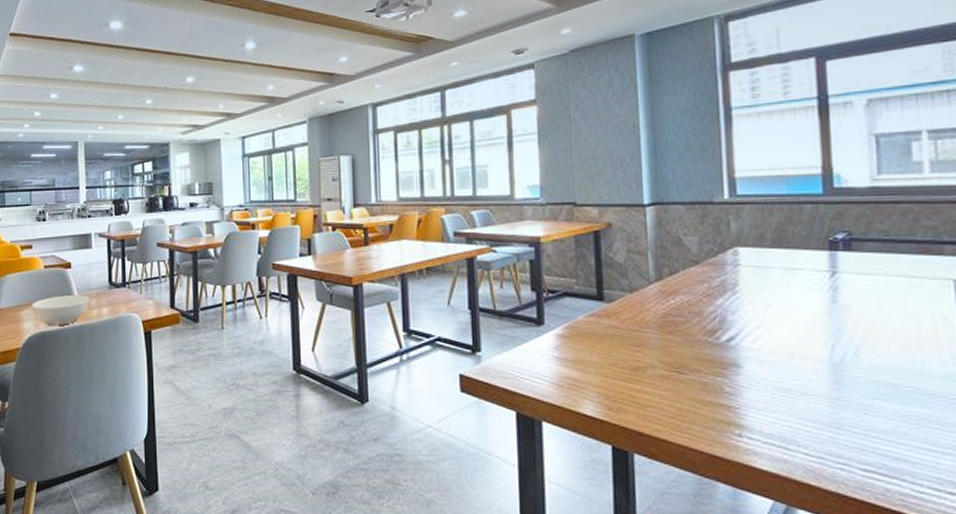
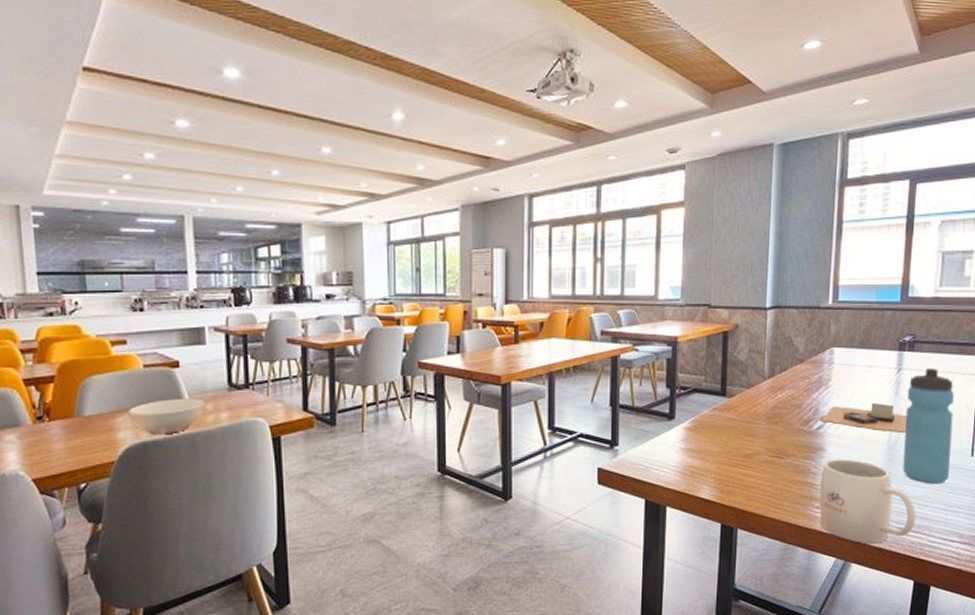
board game: none [728,311,856,349] -> present [819,402,907,432]
mug: none [738,377,888,488] -> present [819,459,916,544]
water bottle: none [849,271,932,416] -> present [902,368,954,484]

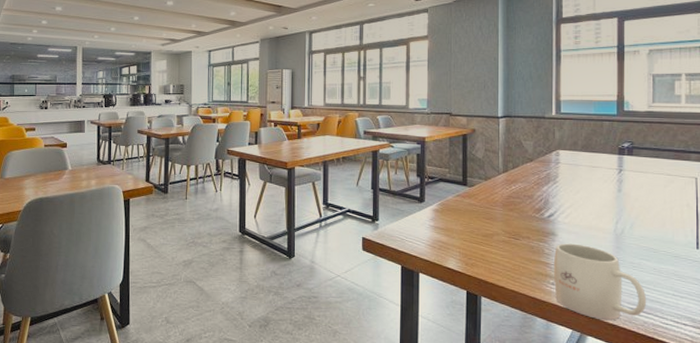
bowl: present [129,399,204,435] -> none [33,169,81,194]
board game: present [819,402,907,432] -> none [550,197,632,224]
water bottle: present [902,368,954,484] -> none [629,170,677,272]

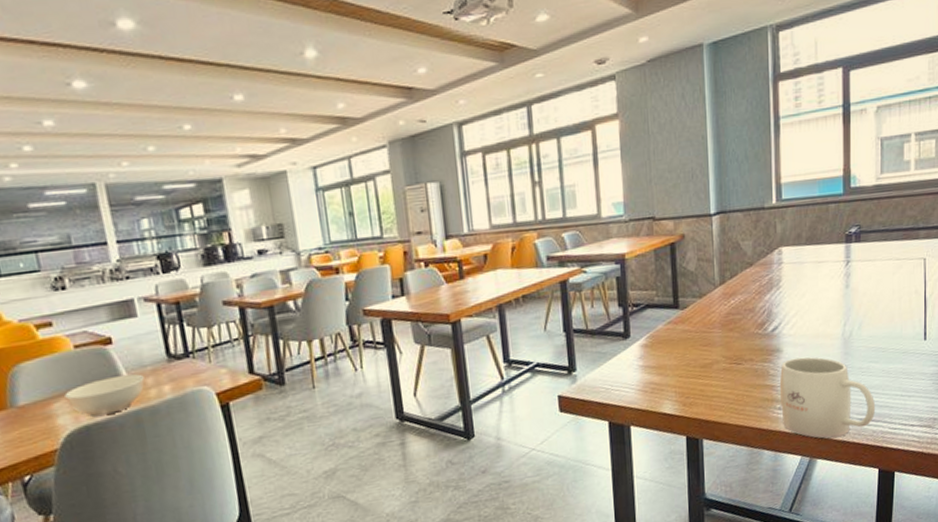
bowl: none [33,169,81,194] -> present [64,374,145,417]

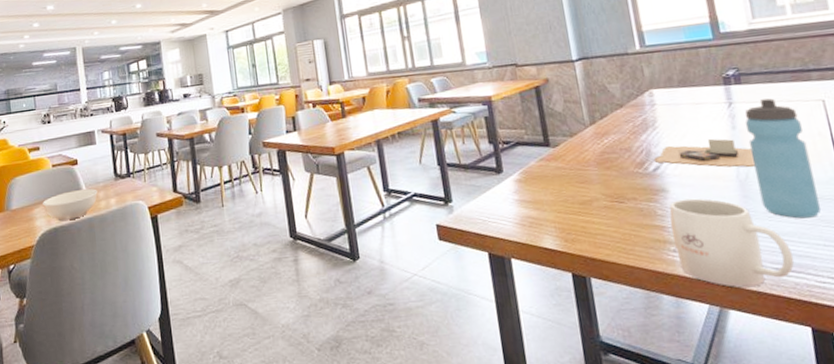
board game: none [773,297,860,326] -> present [653,138,756,167]
water bottle: none [857,256,905,372] -> present [744,98,822,219]

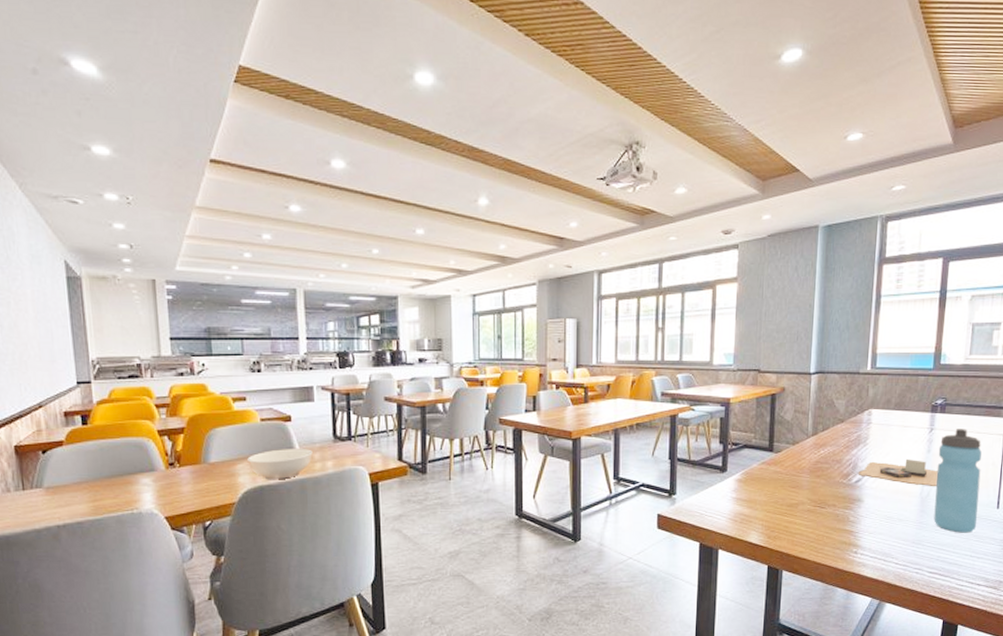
mug: present [669,198,795,288] -> none [857,509,946,586]

